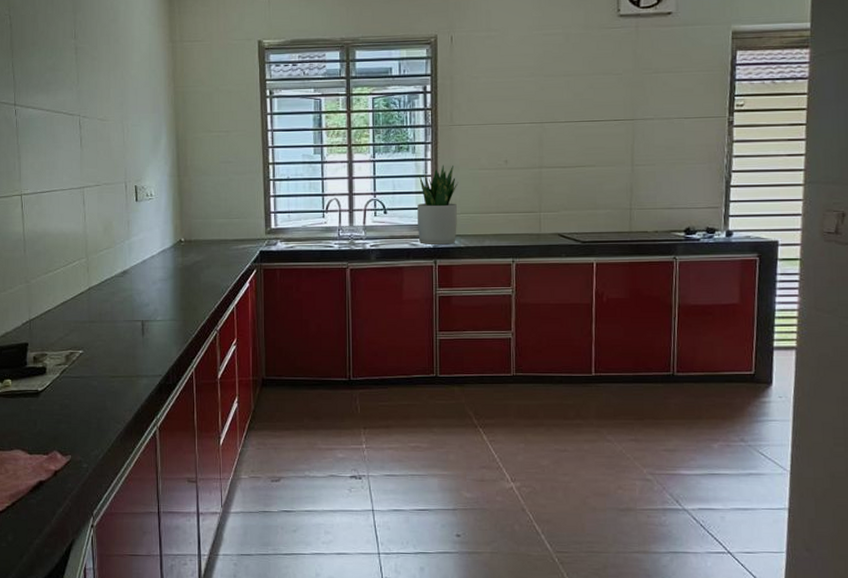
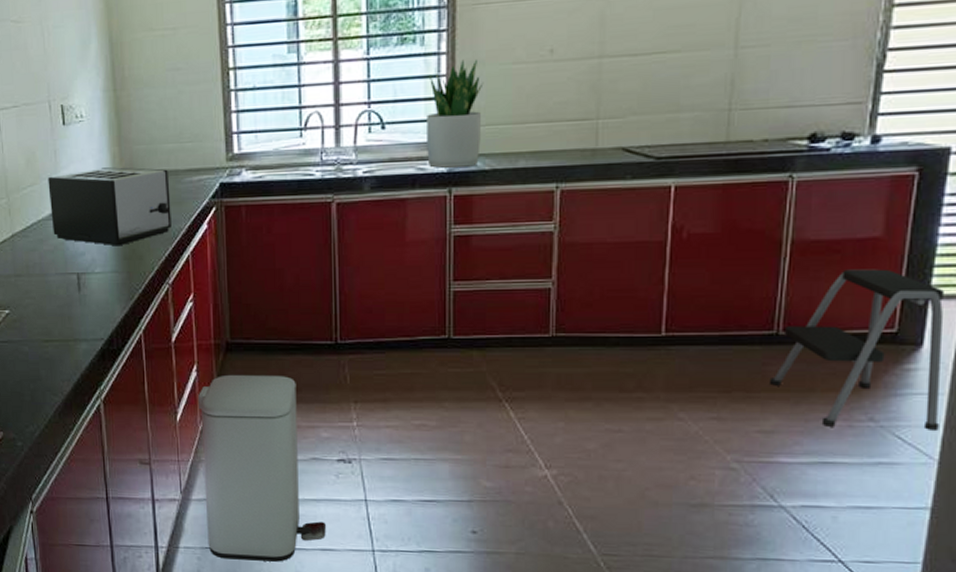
toaster: none [121,236,221,299] -> present [48,167,172,246]
pedal bin: none [237,405,342,565] -> present [197,374,327,562]
step stool: none [669,327,788,449] -> present [768,269,944,432]

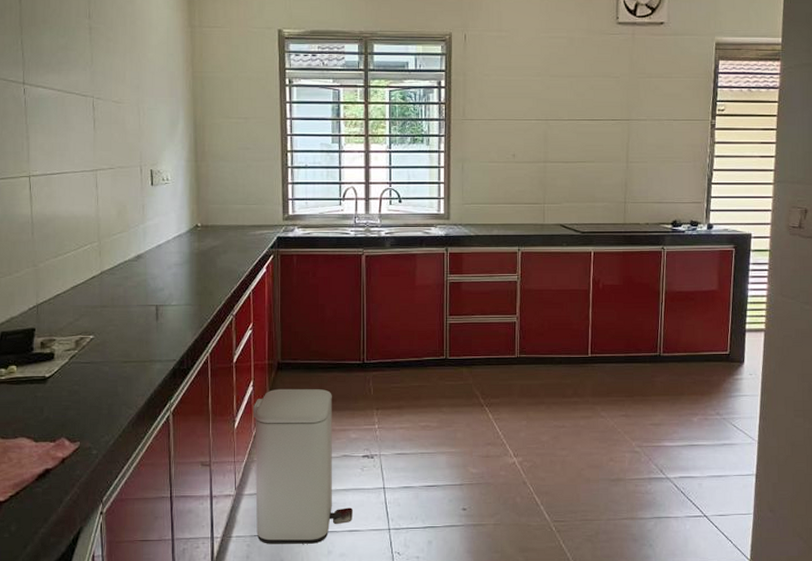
toaster: present [48,167,172,246] -> none [135,221,237,284]
planter: present [427,59,484,168] -> none [431,157,470,233]
step stool: present [768,269,944,432] -> none [656,311,757,421]

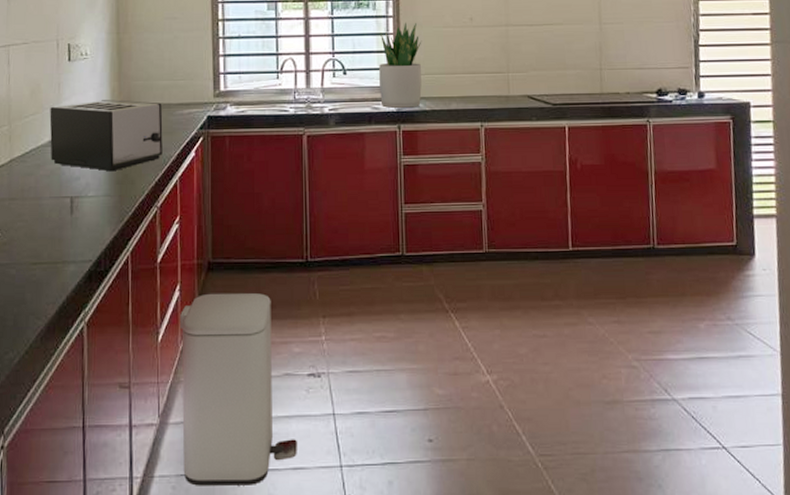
toaster: none [135,221,237,284] -> present [49,100,163,172]
planter: none [431,157,470,233] -> present [379,22,422,108]

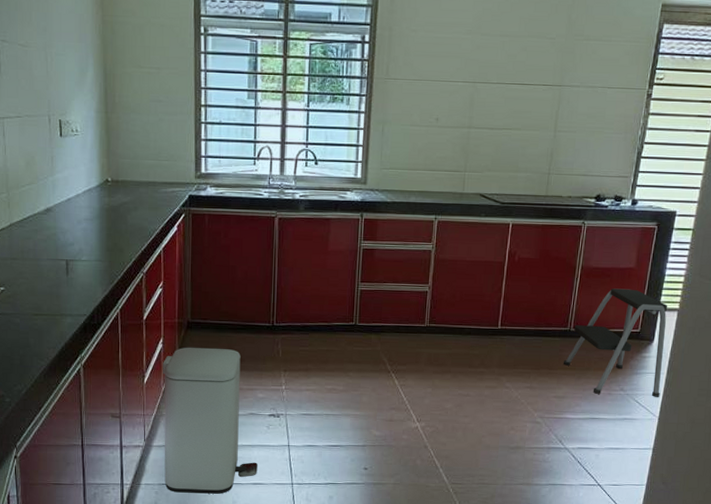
toaster: present [49,100,163,172] -> none [44,175,148,240]
planter: present [379,22,422,108] -> none [347,118,390,198]
step stool: none [652,194,776,327] -> present [563,288,667,398]

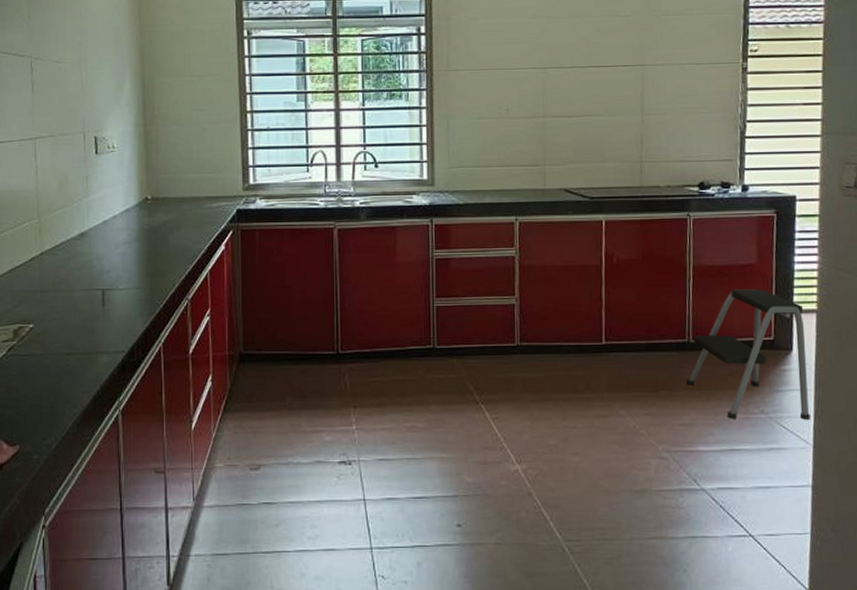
pedal bin: present [162,347,259,494] -> none [211,383,330,565]

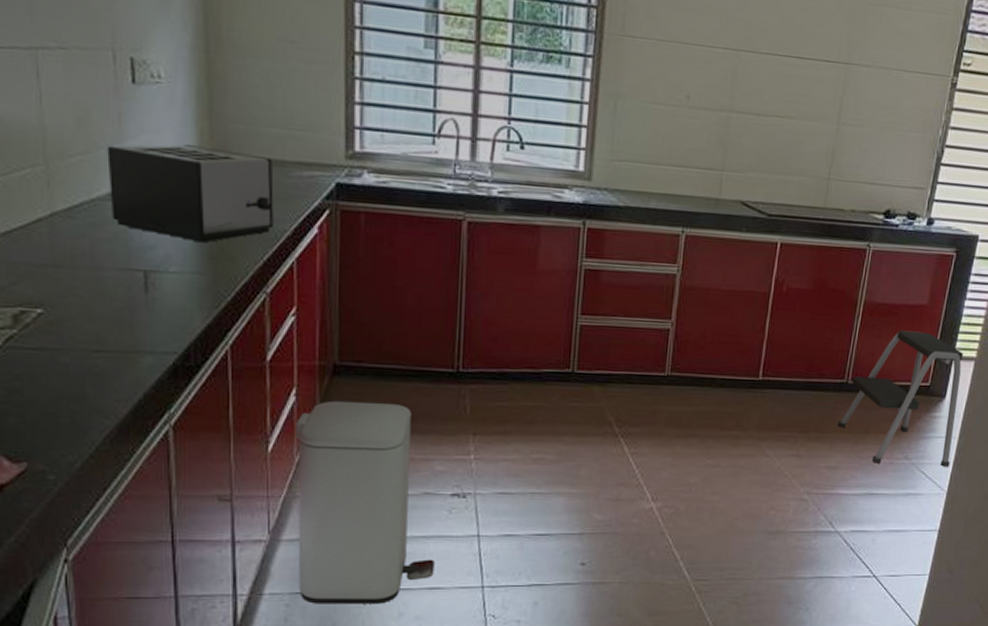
toaster: none [78,193,192,265] -> present [107,144,274,243]
pedal bin: none [211,383,330,565] -> present [295,400,436,604]

